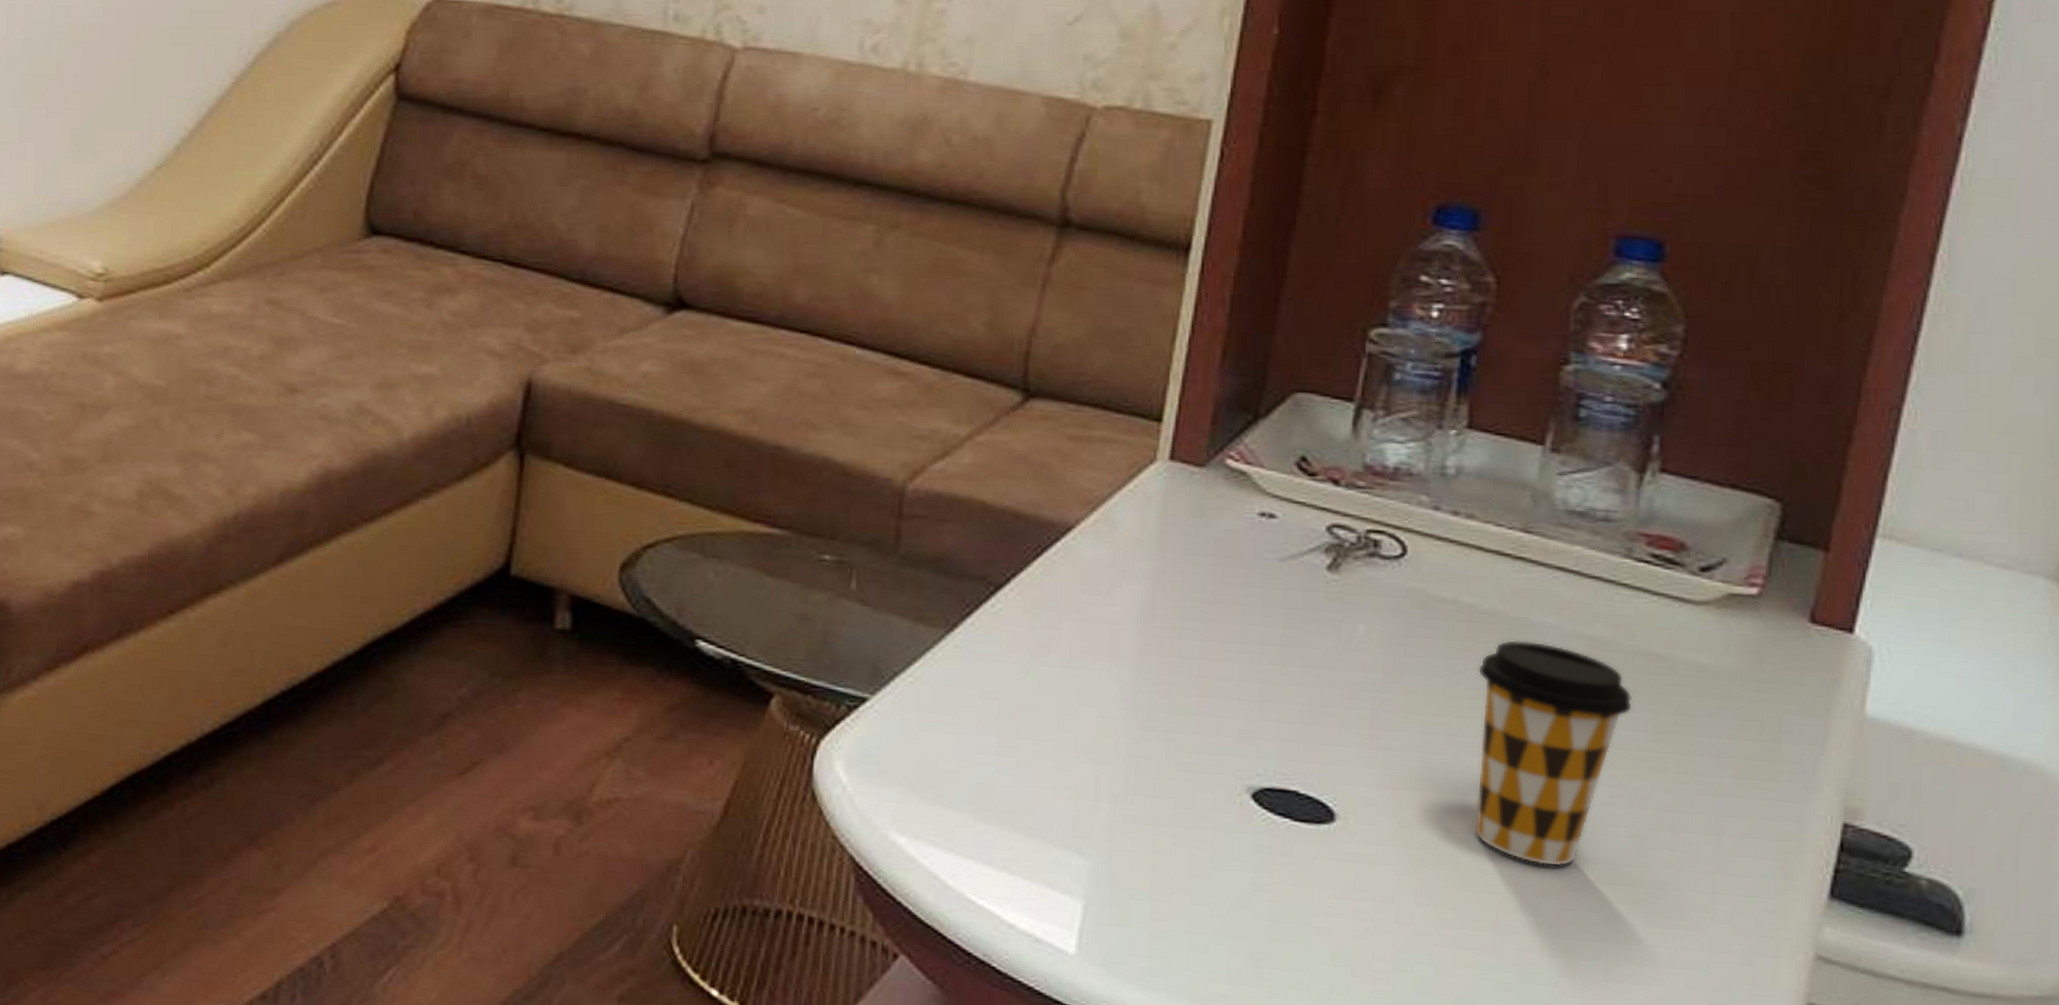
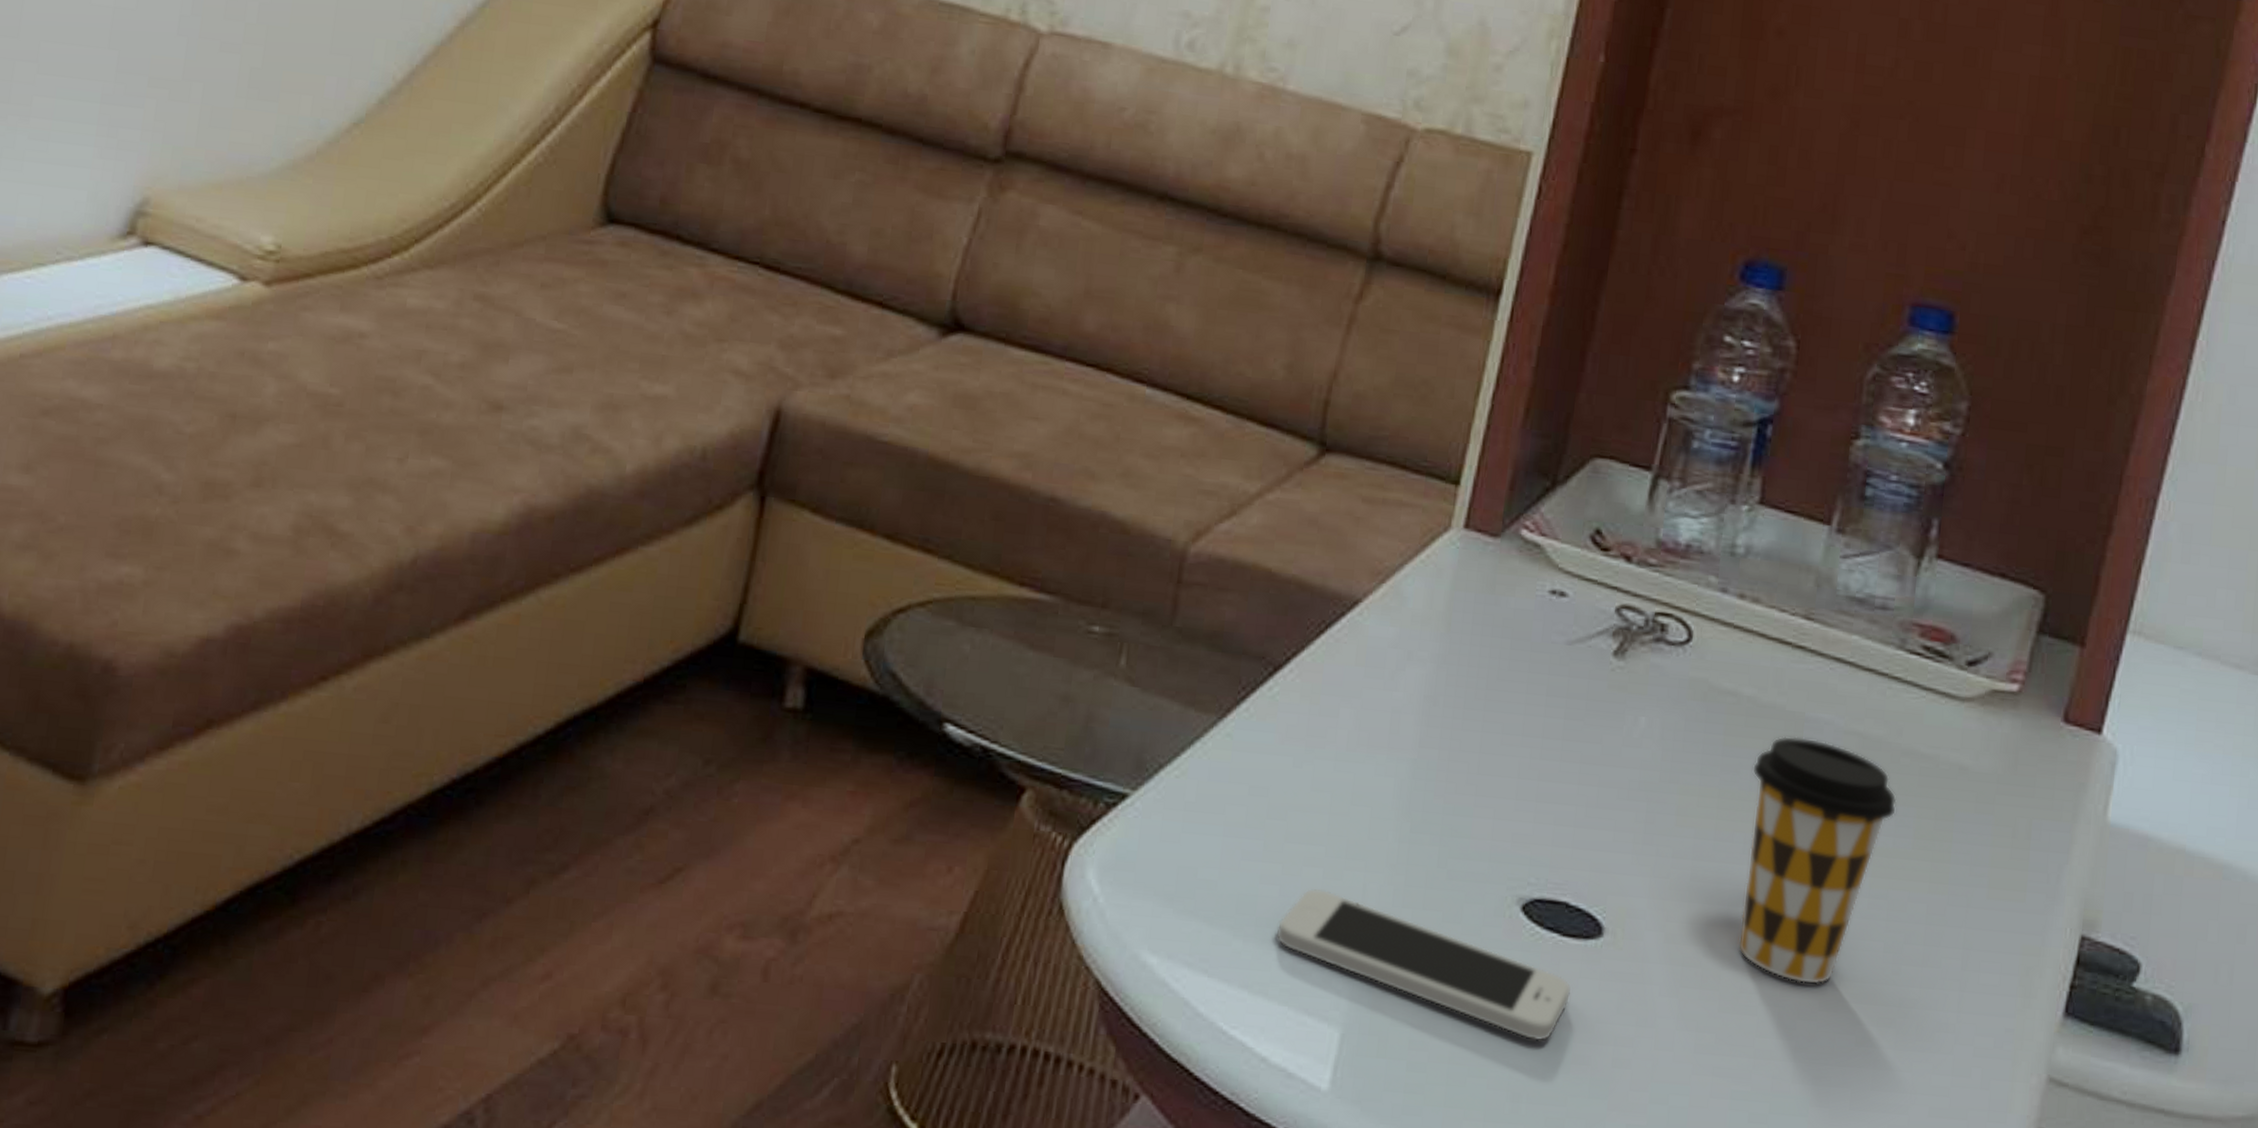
smartphone: none [1015,778,1307,914] -> present [1276,888,1571,1042]

